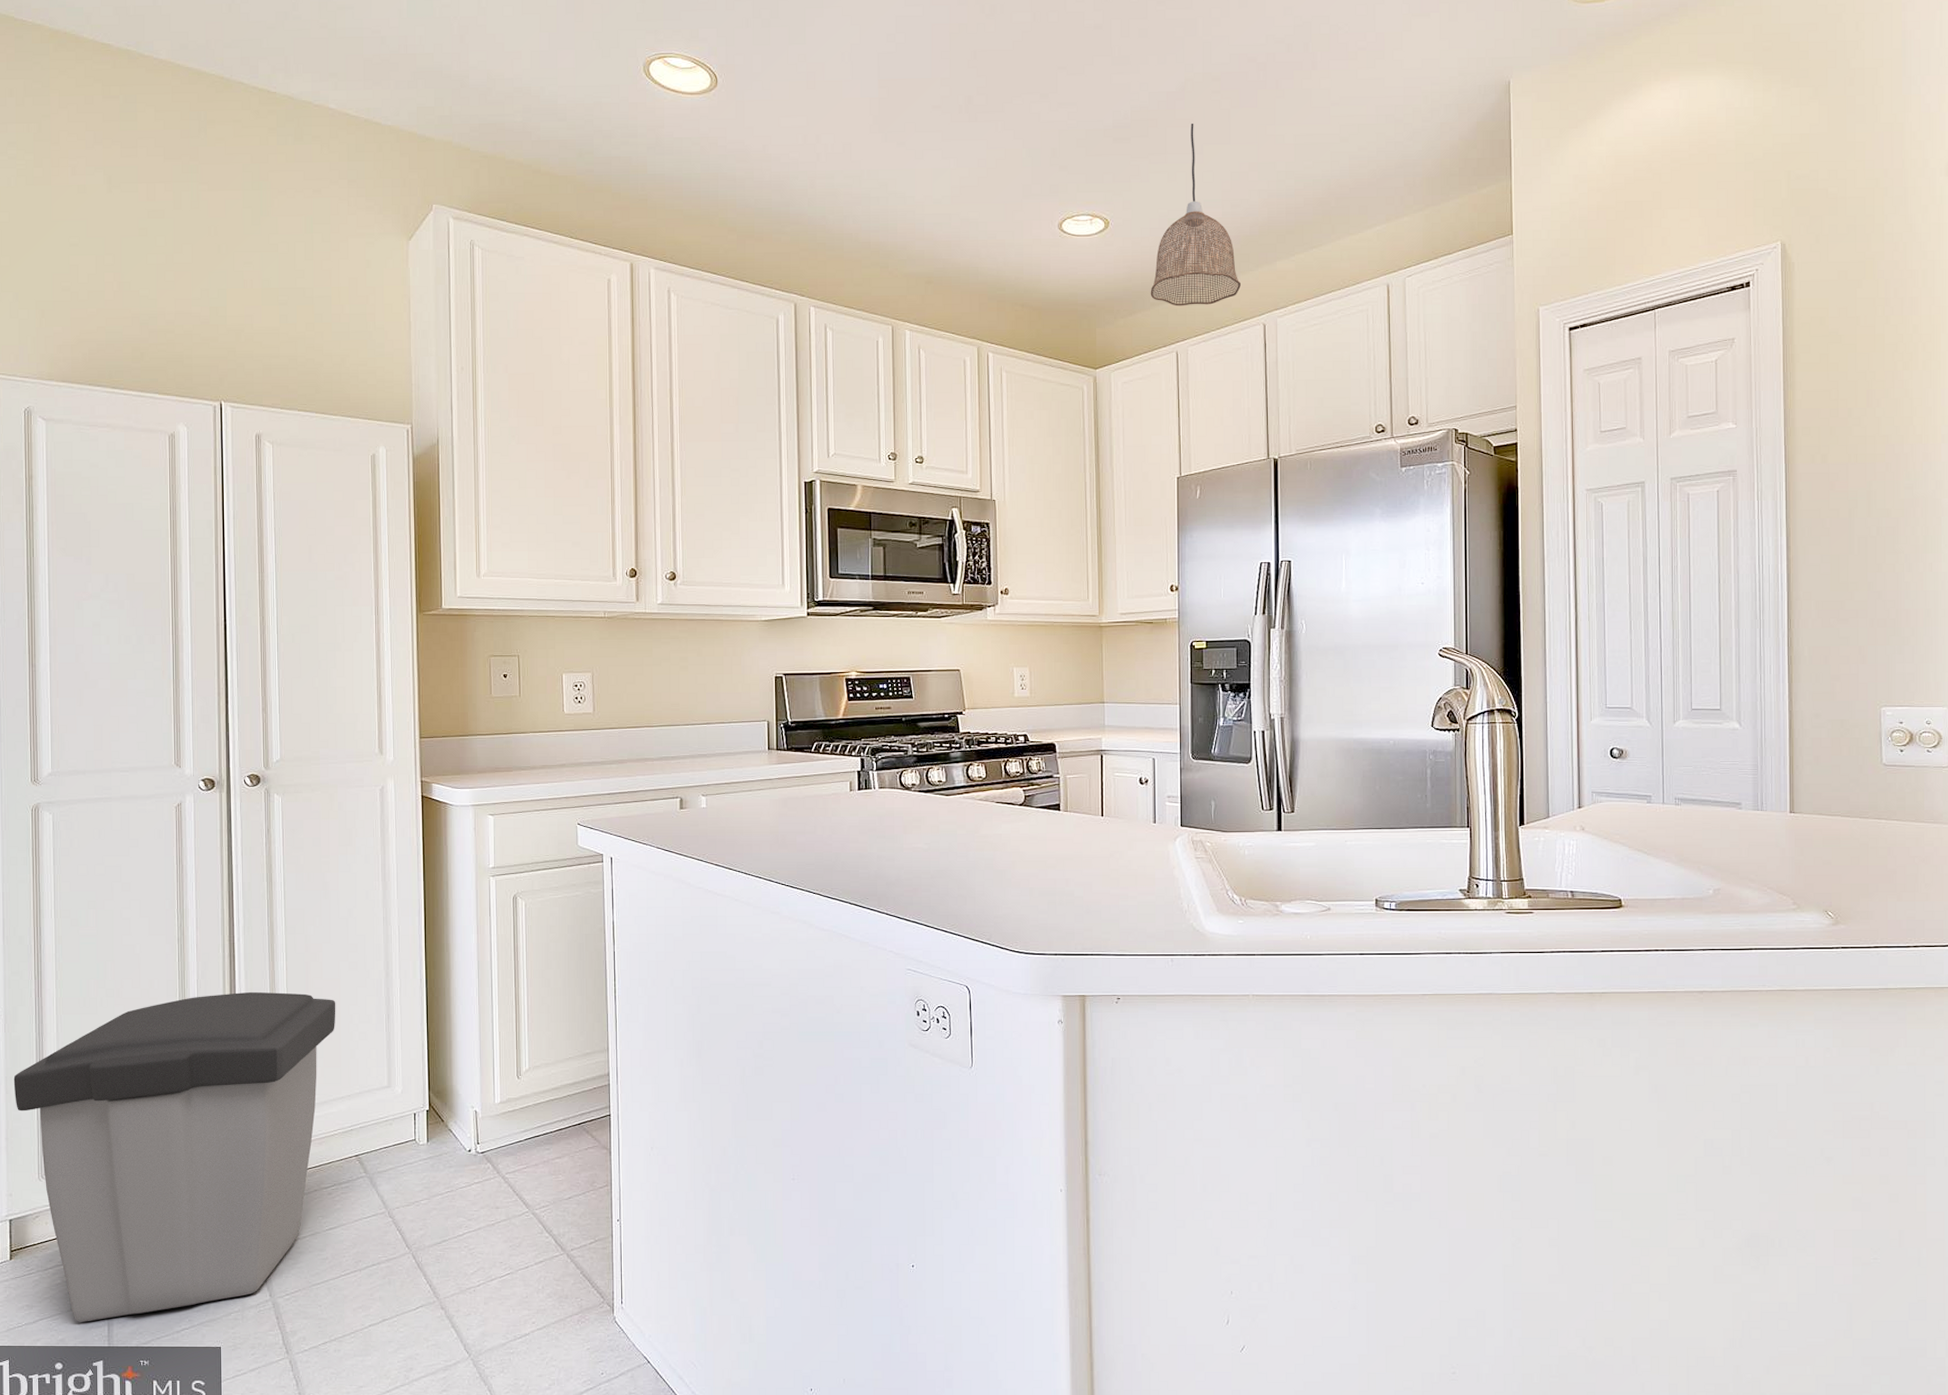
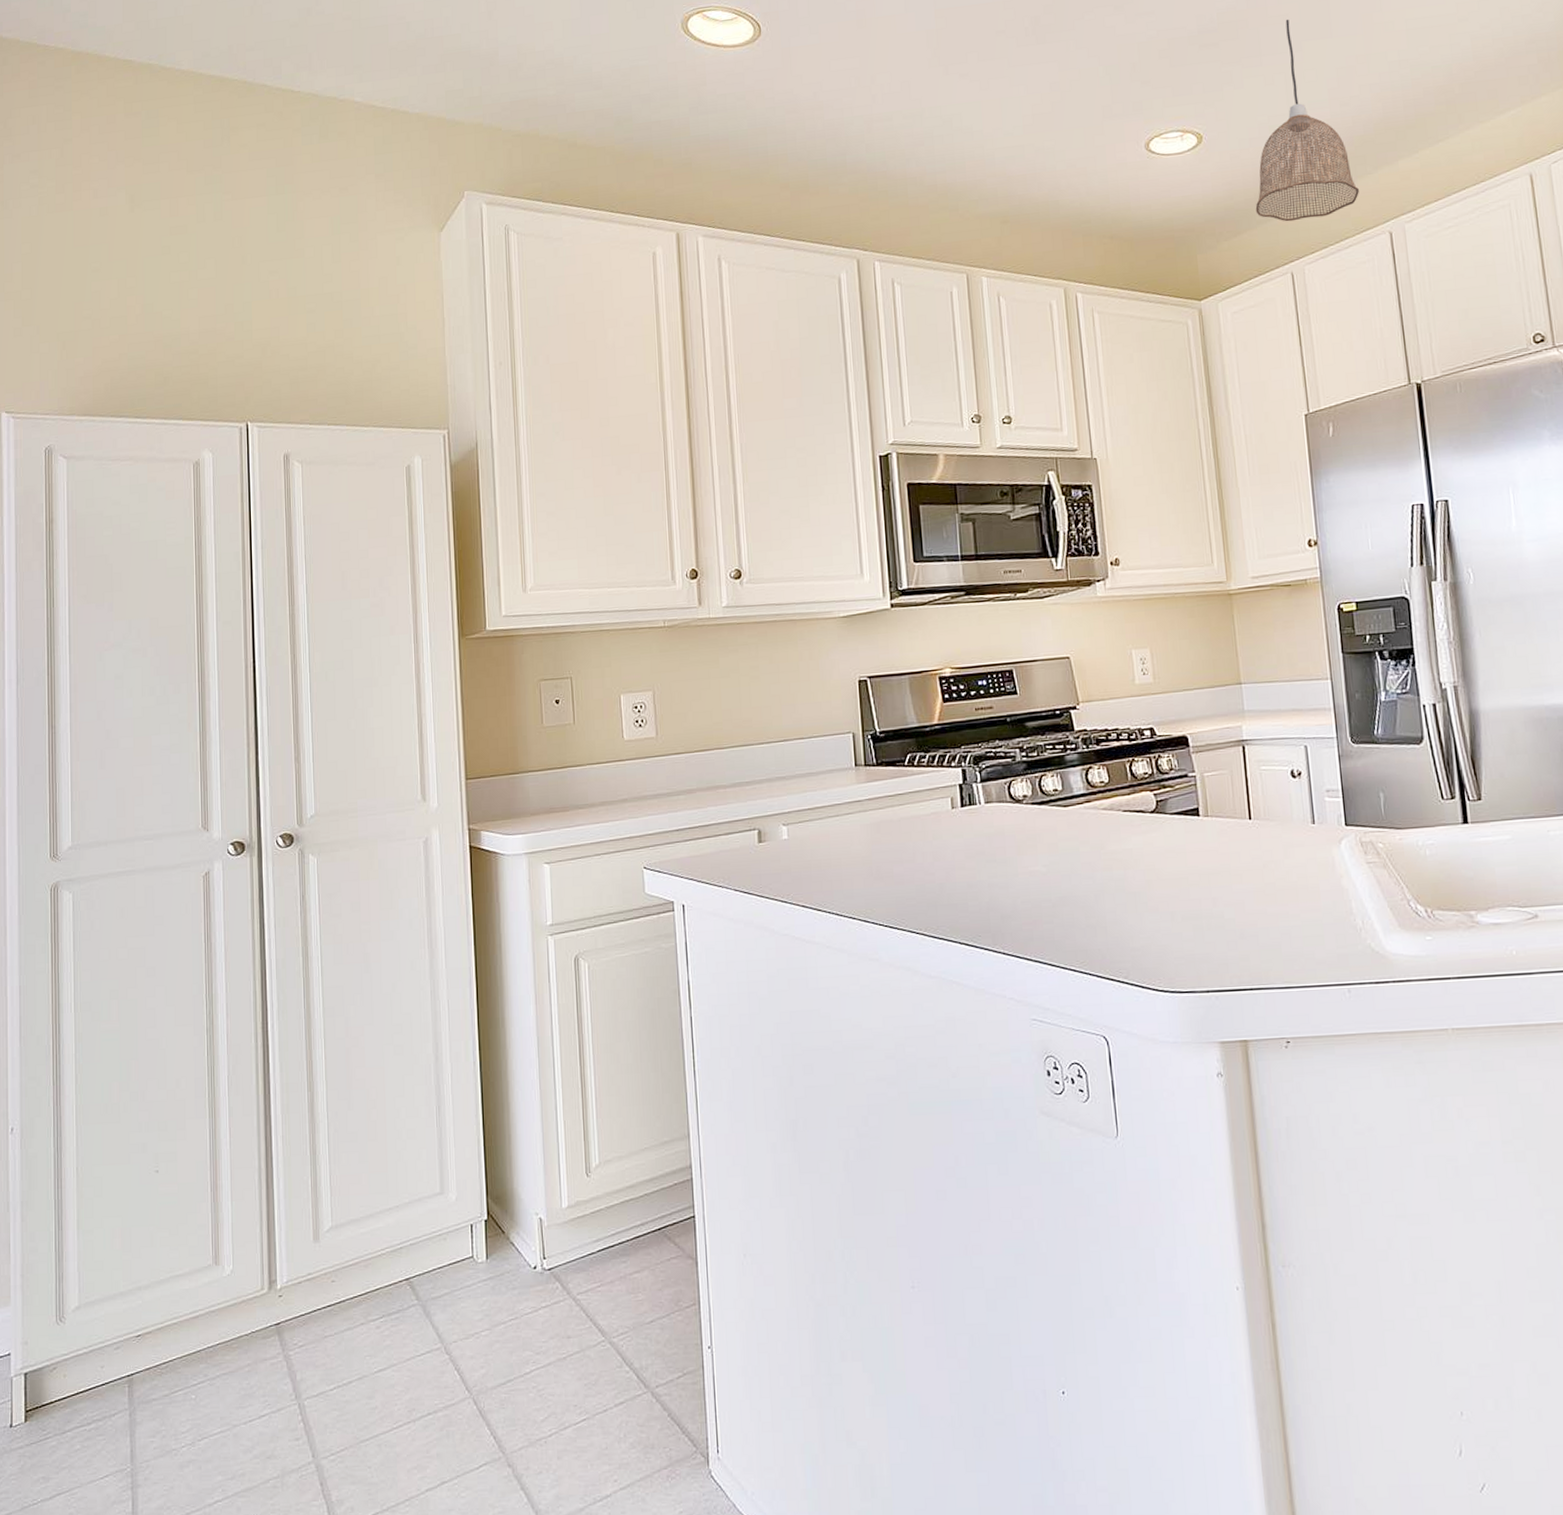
trash can: present [13,991,336,1322] -> none [30,1086,381,1496]

